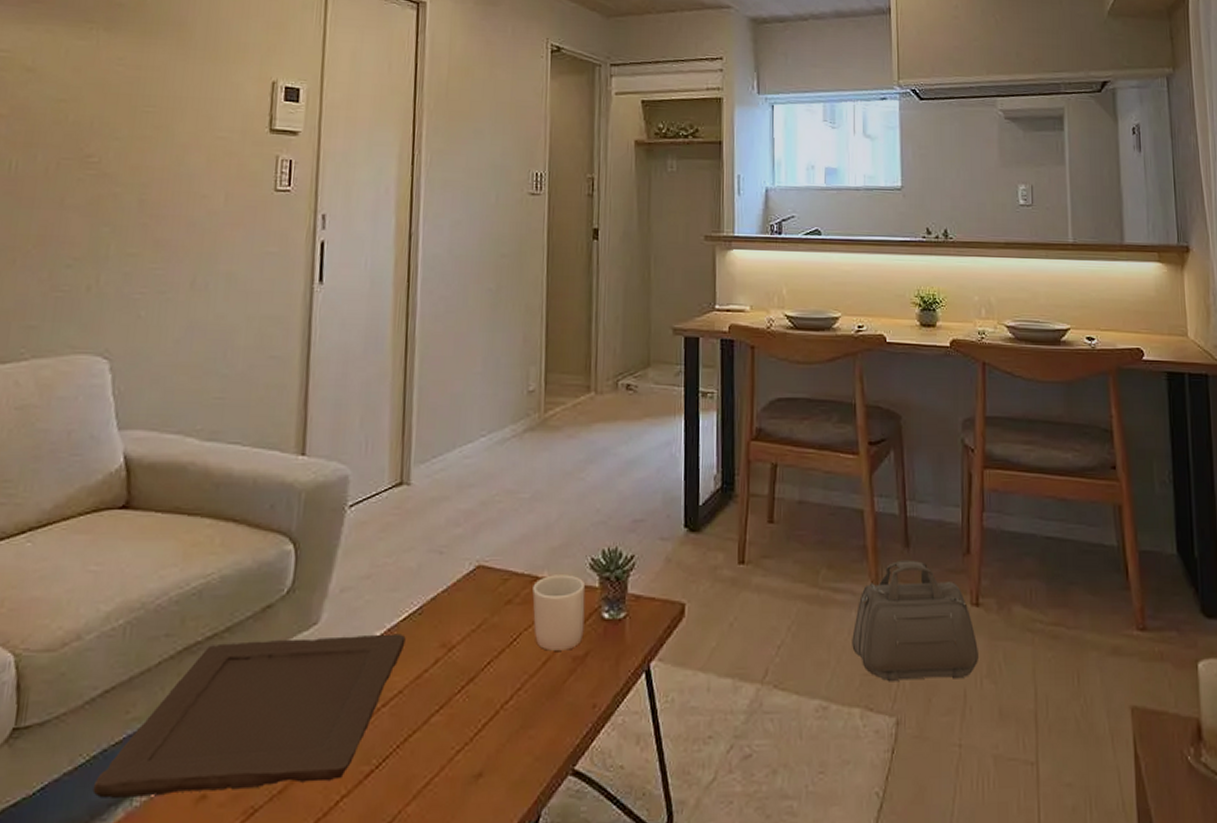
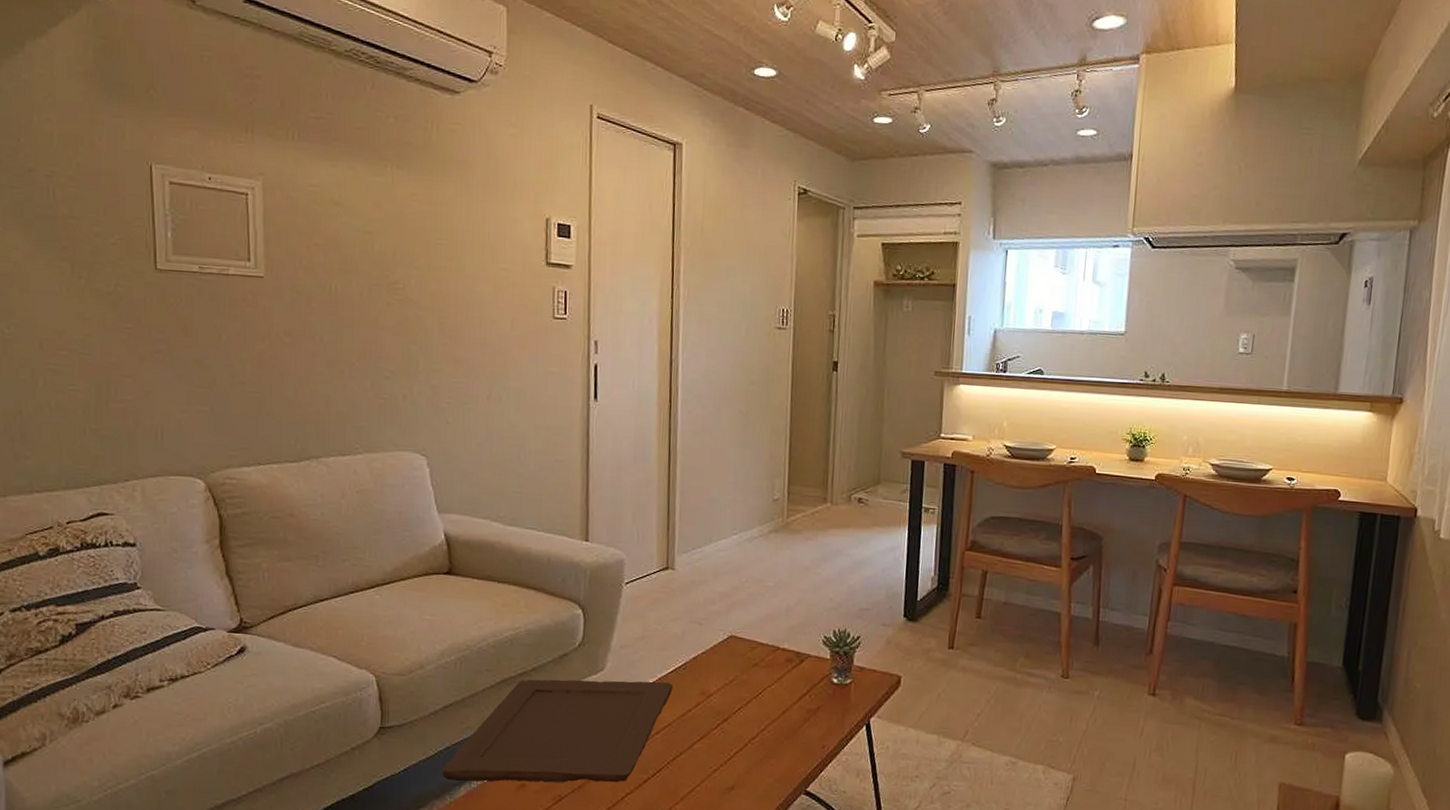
mug: present [532,575,586,651] -> none [775,647,819,704]
handbag: present [852,560,978,682] -> none [1041,655,1151,751]

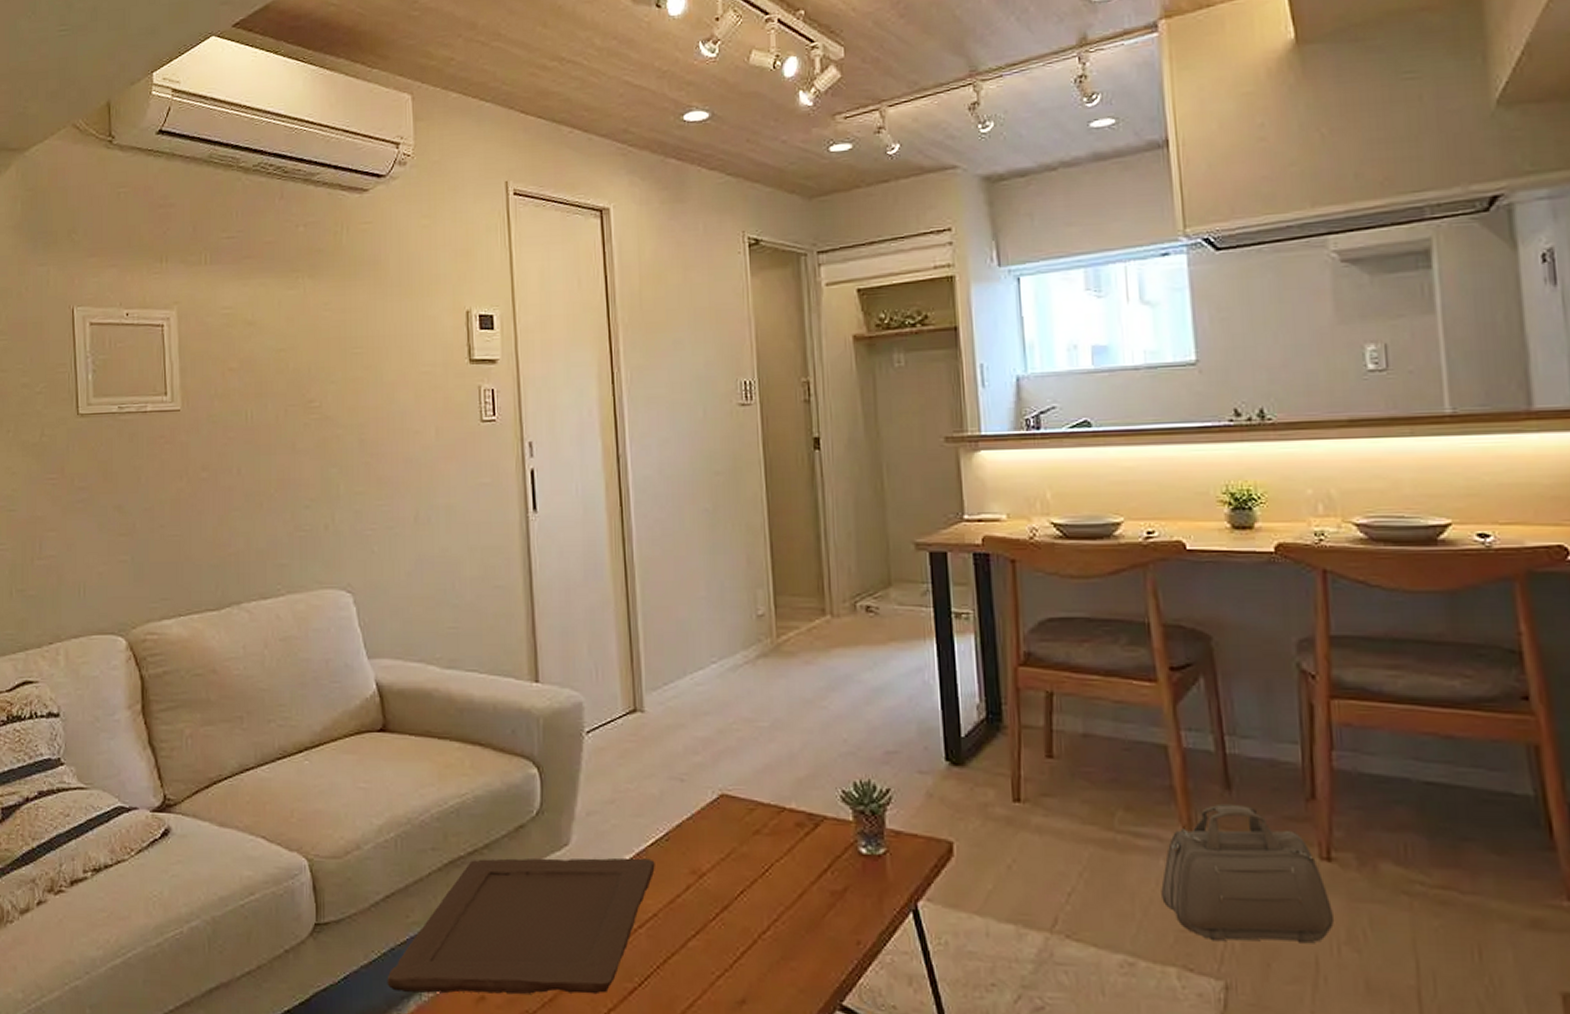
handbag: none [1041,655,1151,751] -> present [1161,803,1334,944]

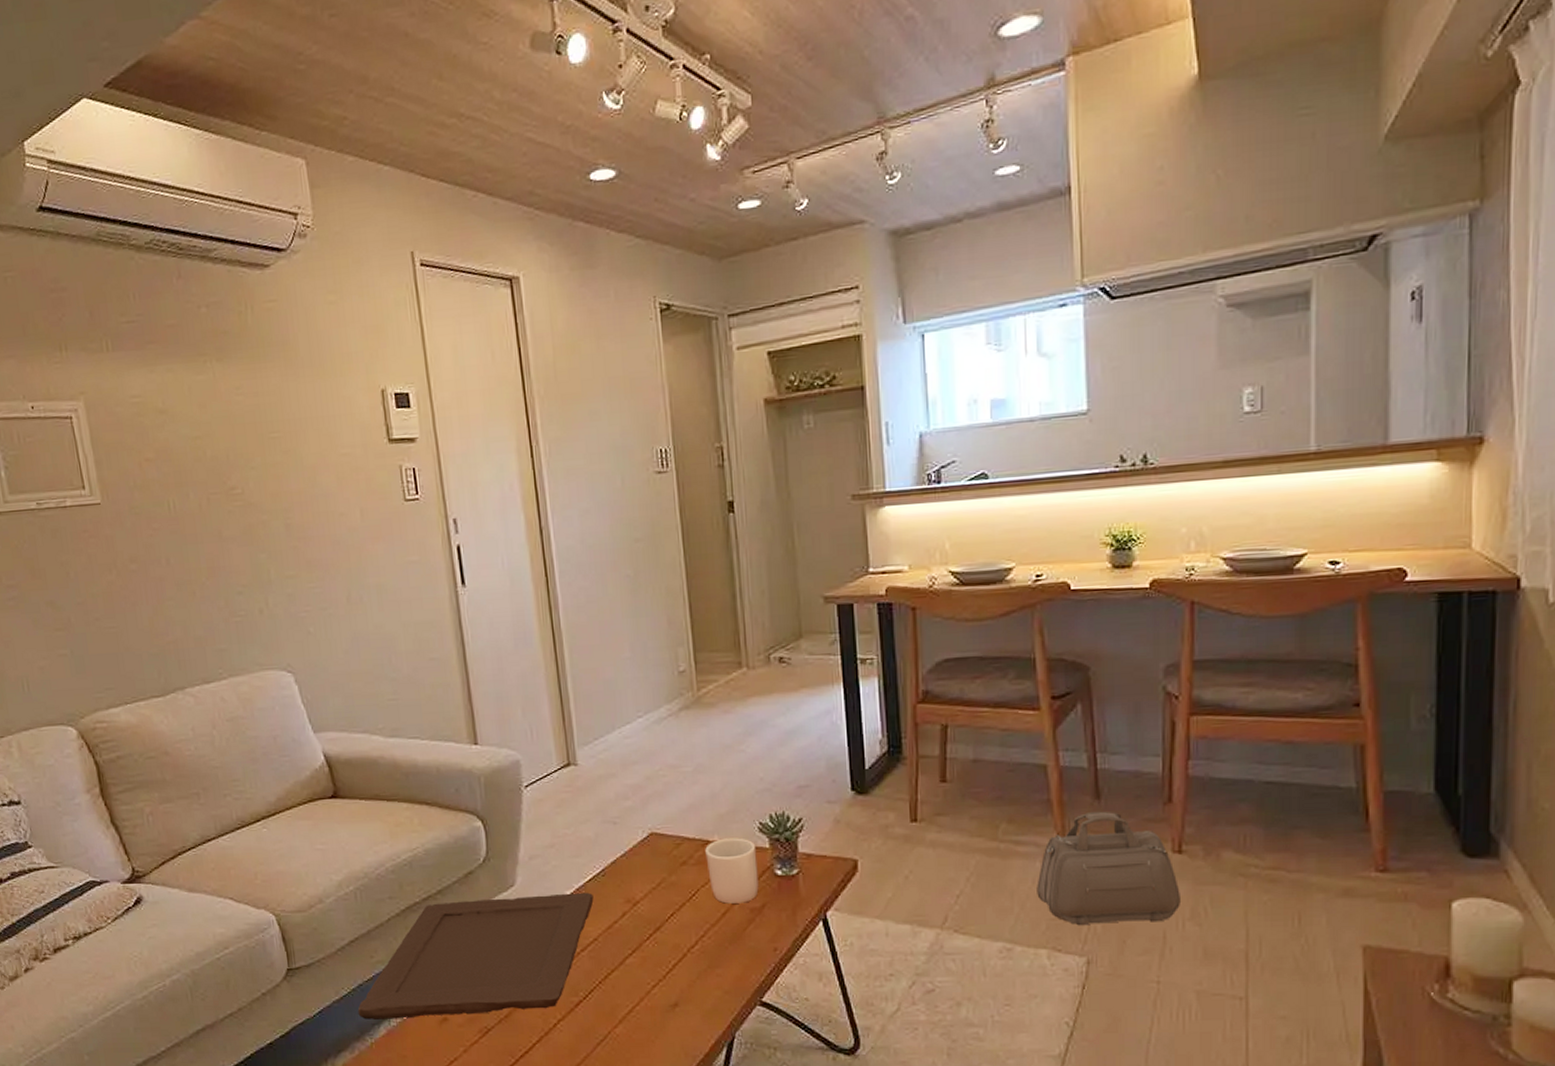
mug: none [781,806,841,884] -> present [705,838,759,904]

